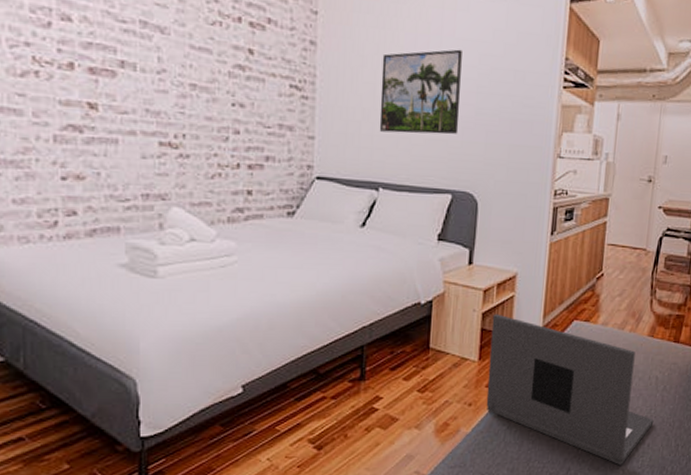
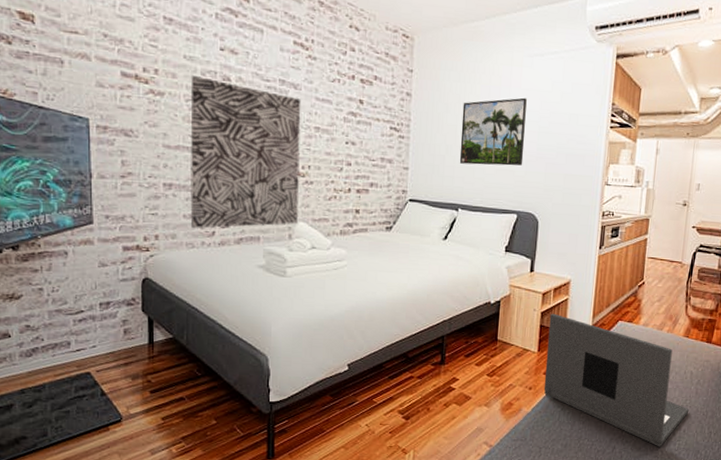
wall art: none [15,13,171,217] -> present [190,76,301,228]

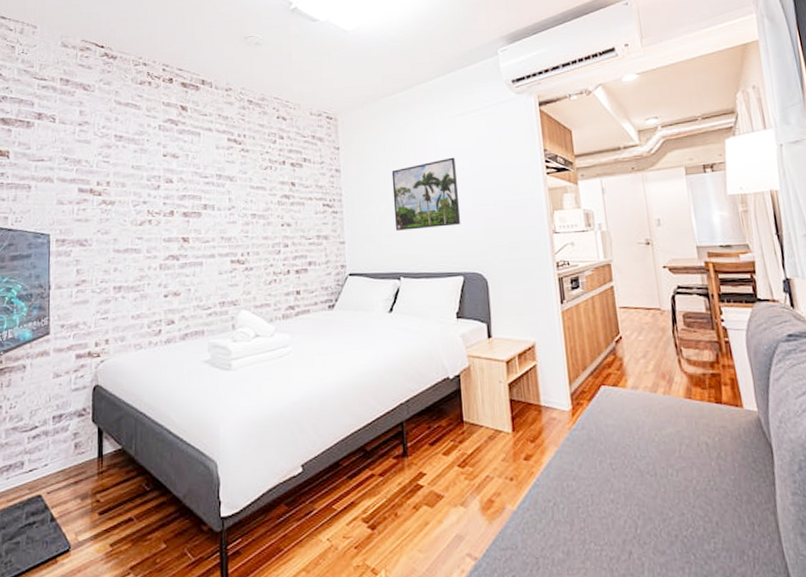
wall art: present [190,76,301,228] -> none [138,182,240,328]
laptop: present [543,313,689,447] -> none [519,383,717,549]

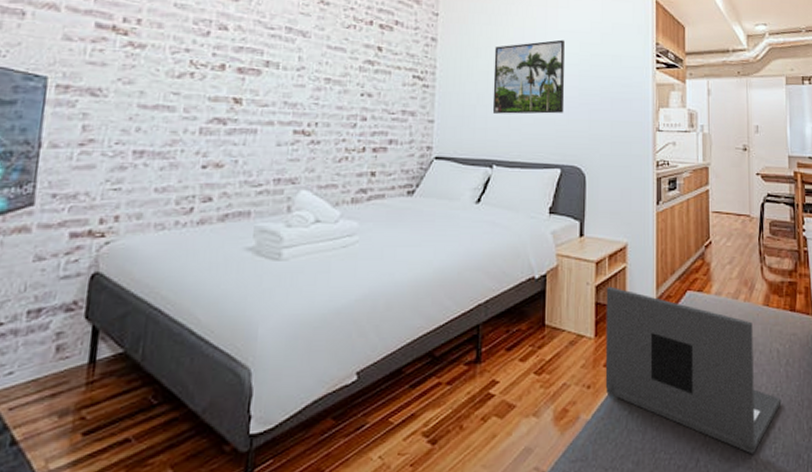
laptop: none [519,383,717,549] -> present [605,286,782,455]

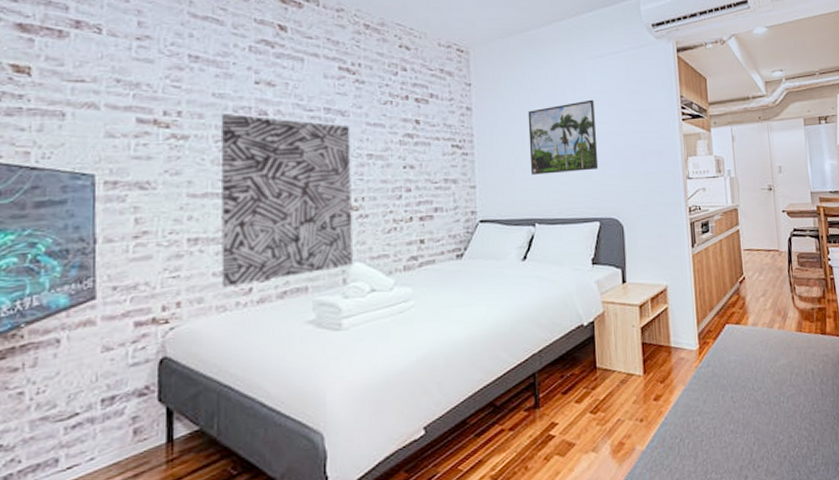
wall art: none [162,25,310,204] -> present [220,114,352,287]
laptop: present [605,286,782,455] -> none [651,326,819,467]

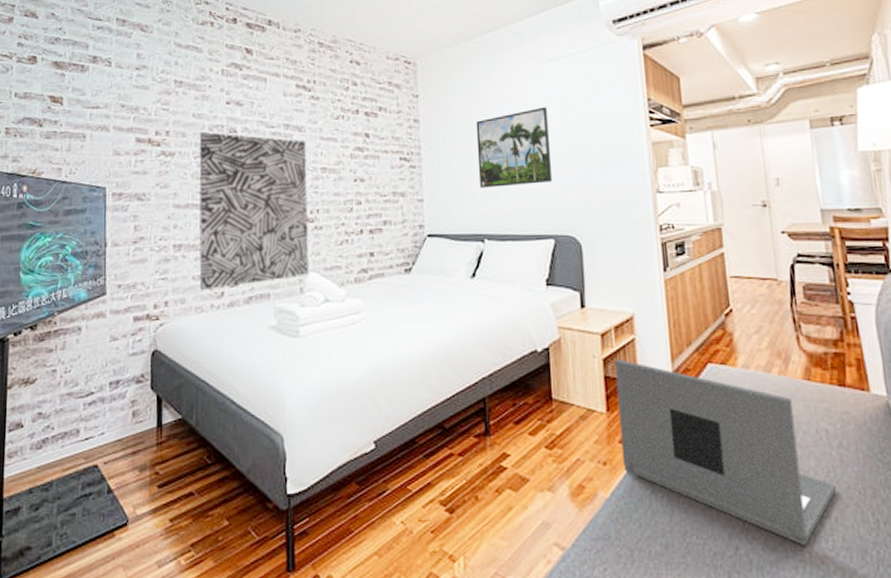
laptop: none [651,326,819,467] -> present [614,359,837,546]

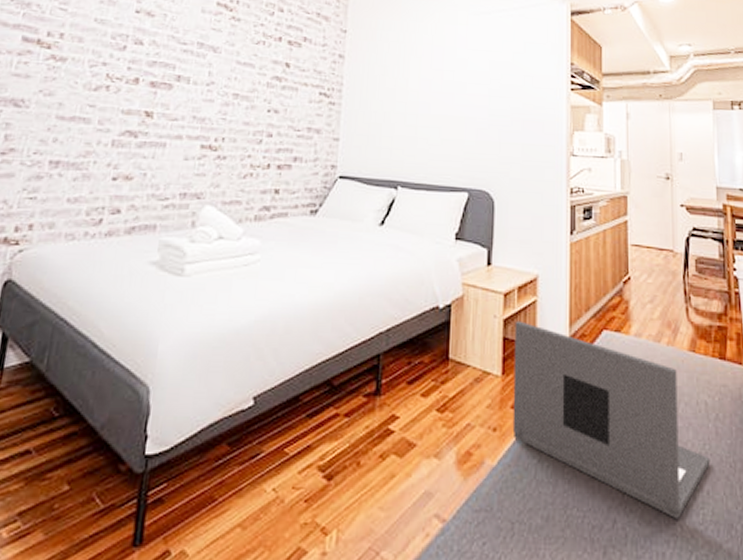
wall art: present [199,132,308,290] -> none [74,40,220,215]
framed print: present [476,106,553,188] -> none [398,58,475,135]

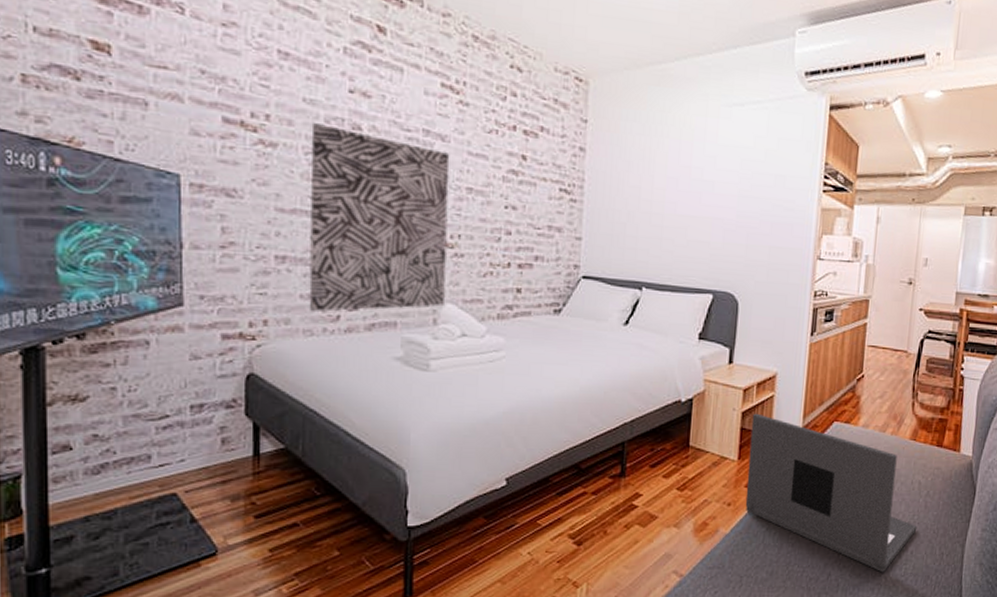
wall art: none [74,40,220,215] -> present [309,123,450,312]

